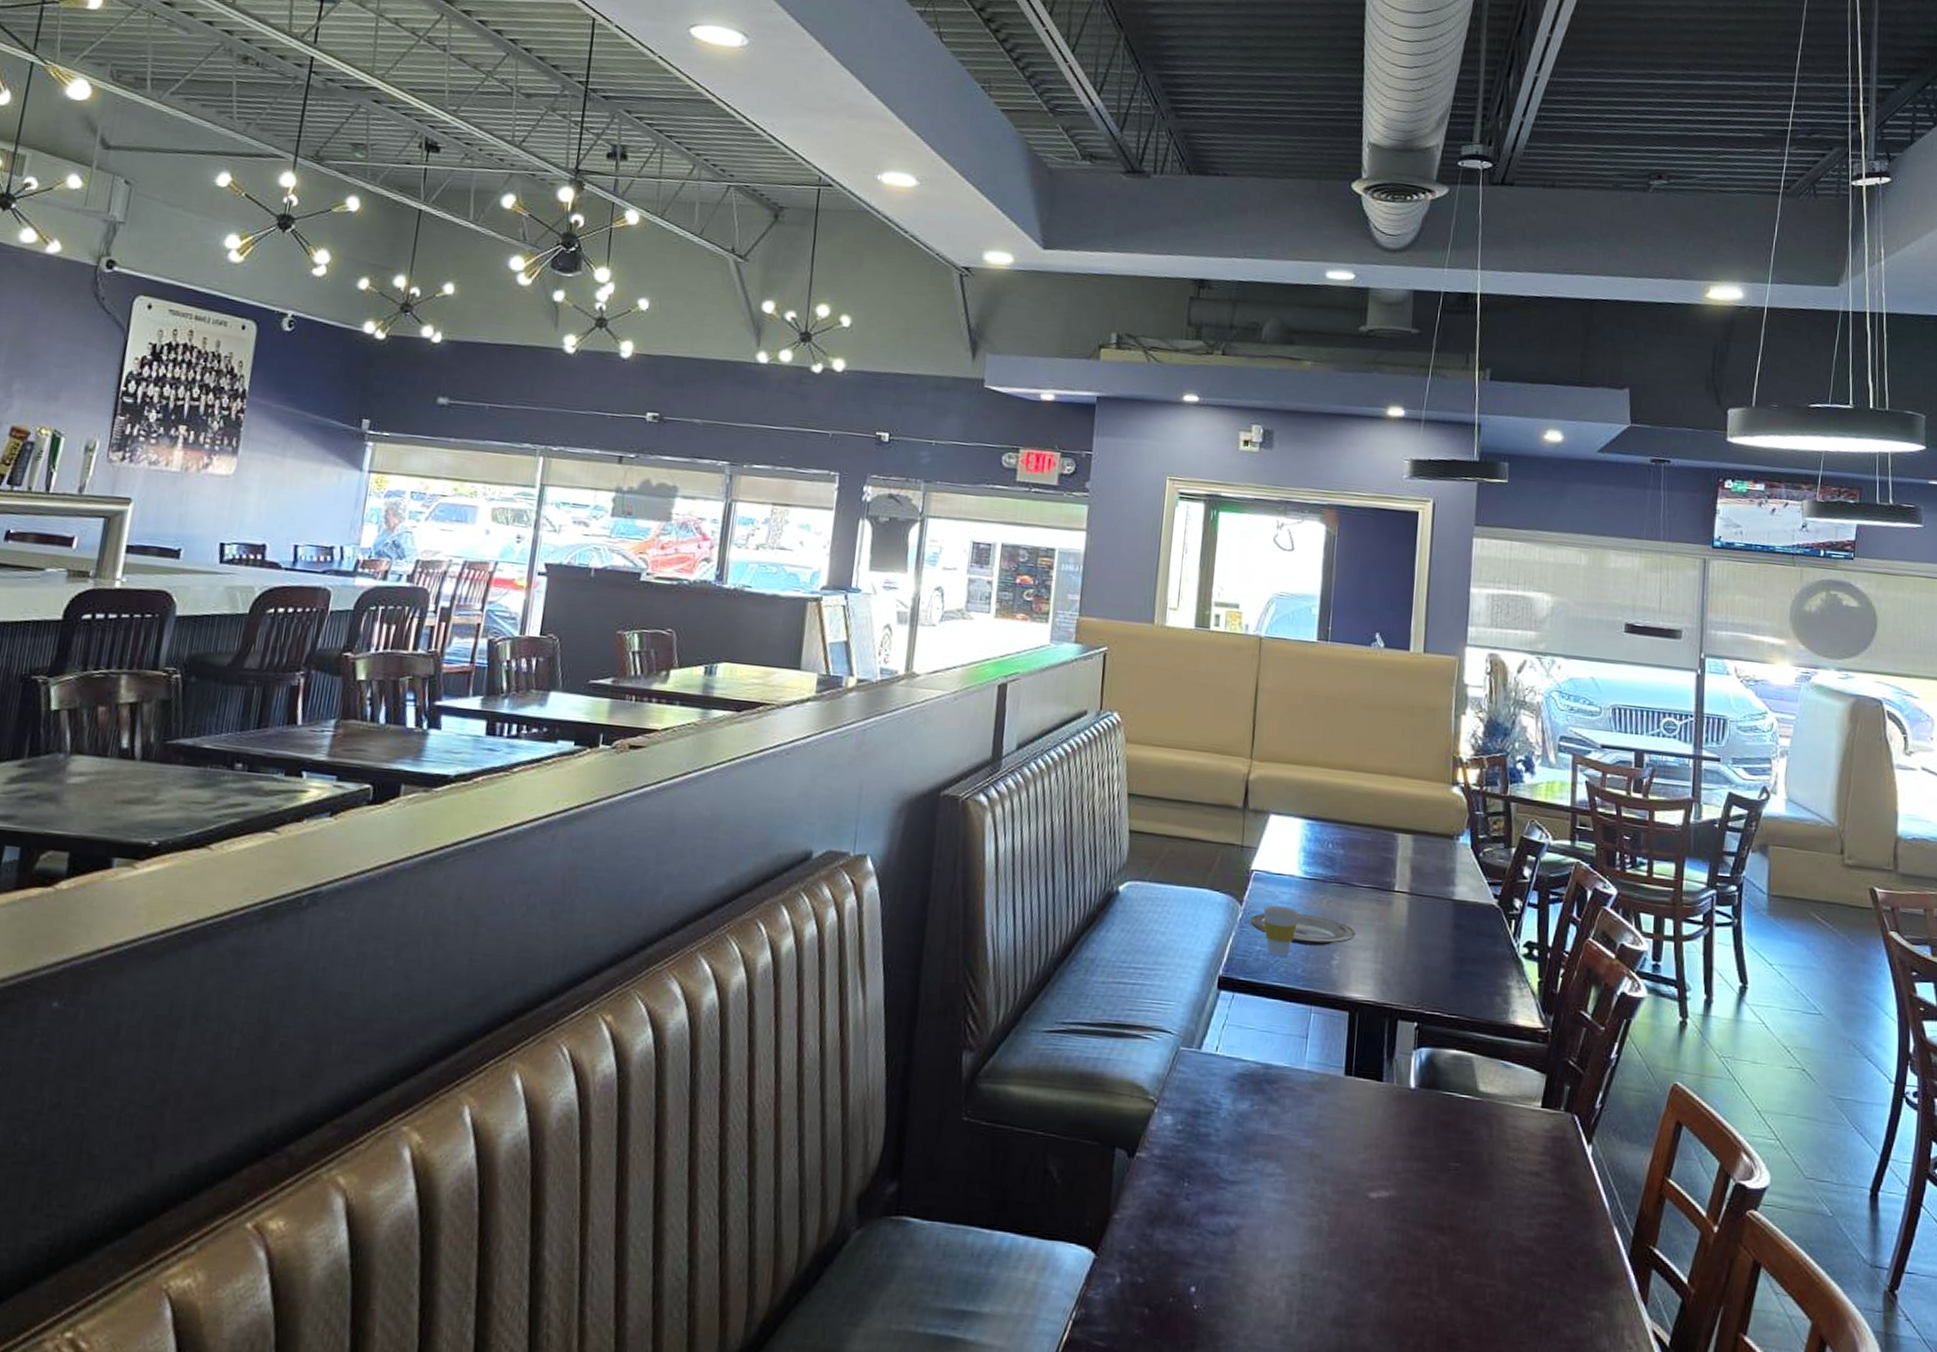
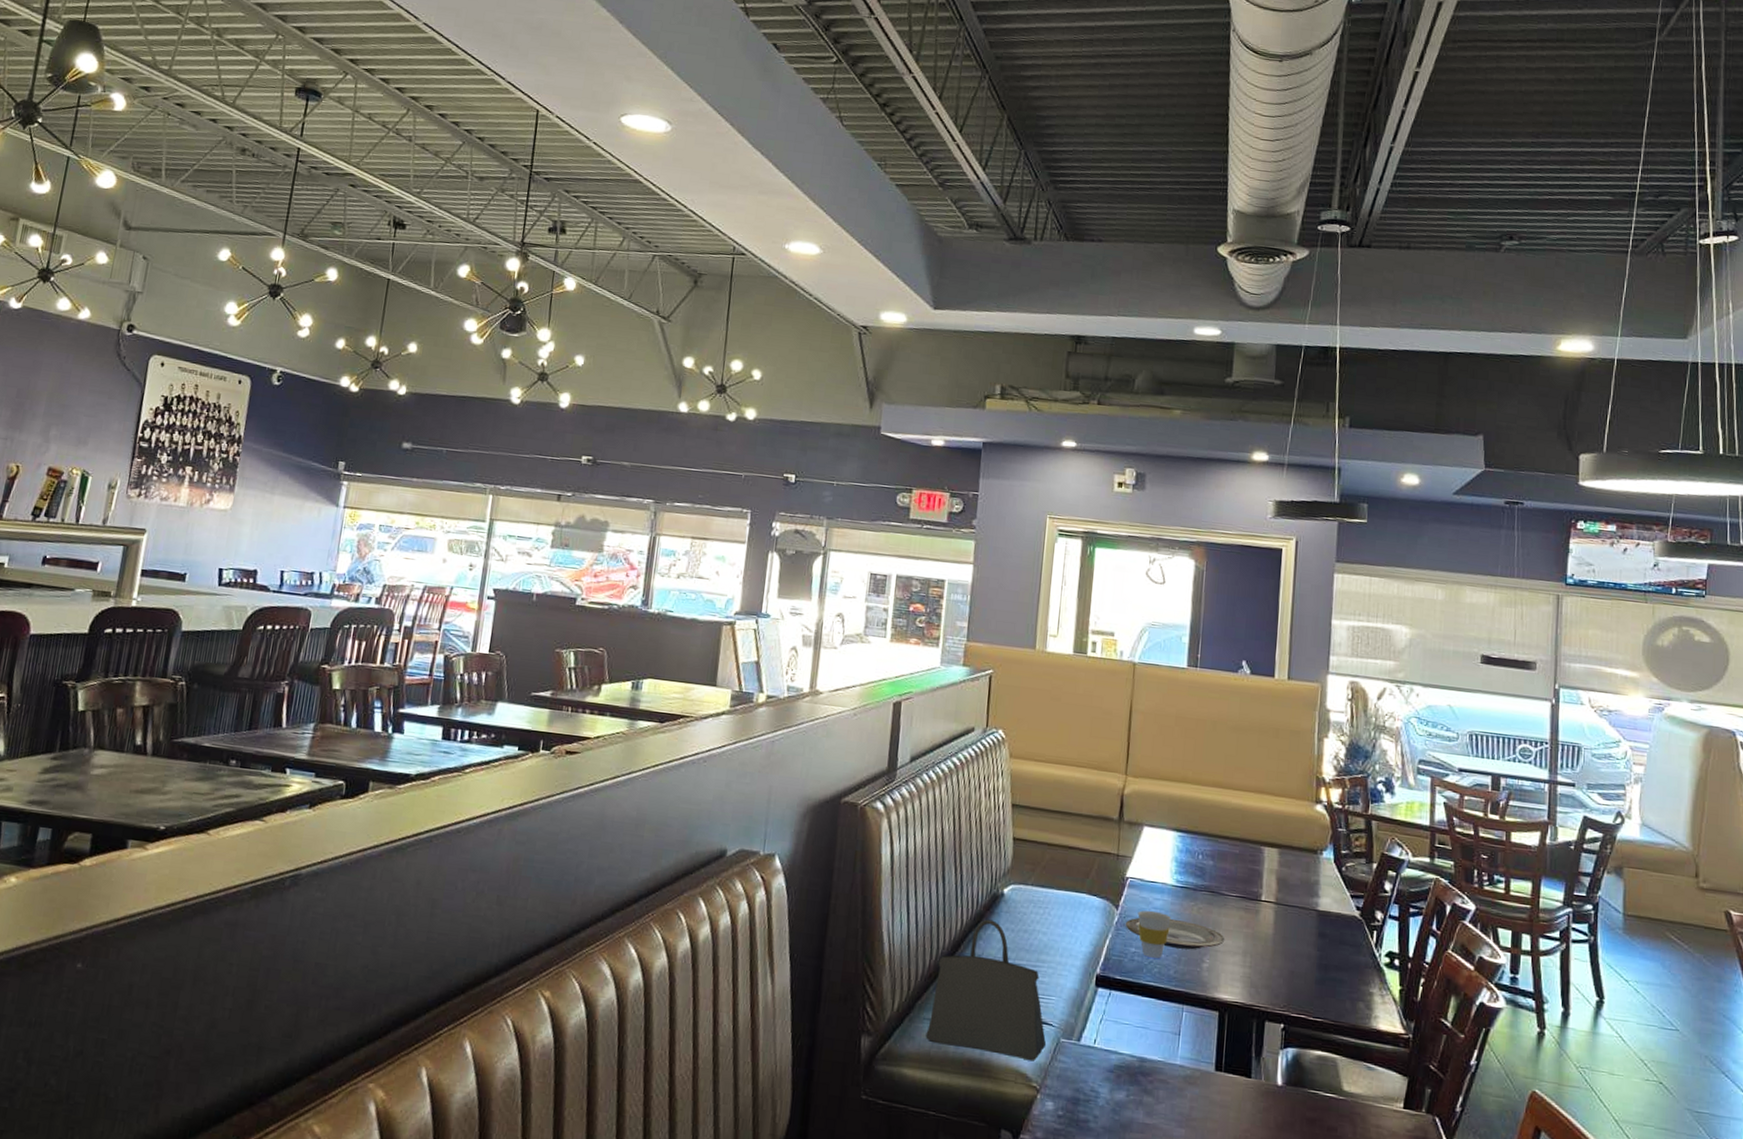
handbag: none [1033,920,1165,1073] -> present [925,919,1047,1061]

